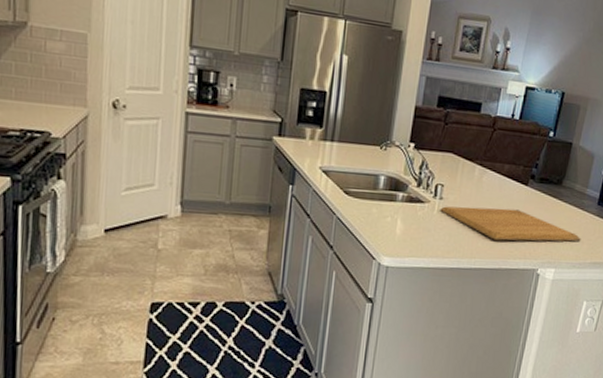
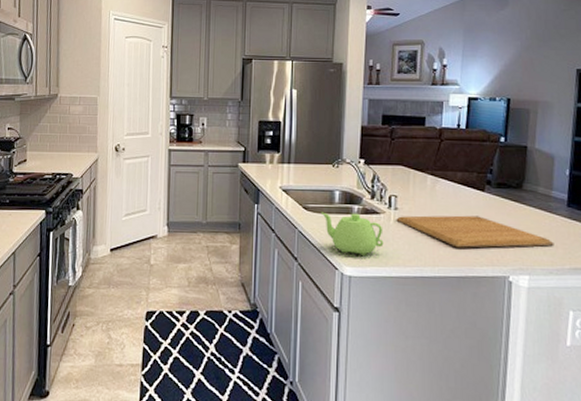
teapot: none [362,197,426,245] -> present [321,212,384,255]

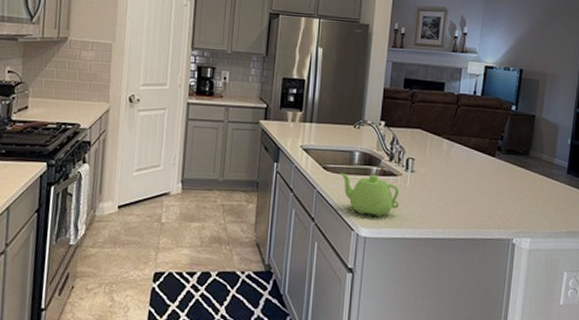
chopping board: present [396,215,554,248] -> none [412,178,554,211]

